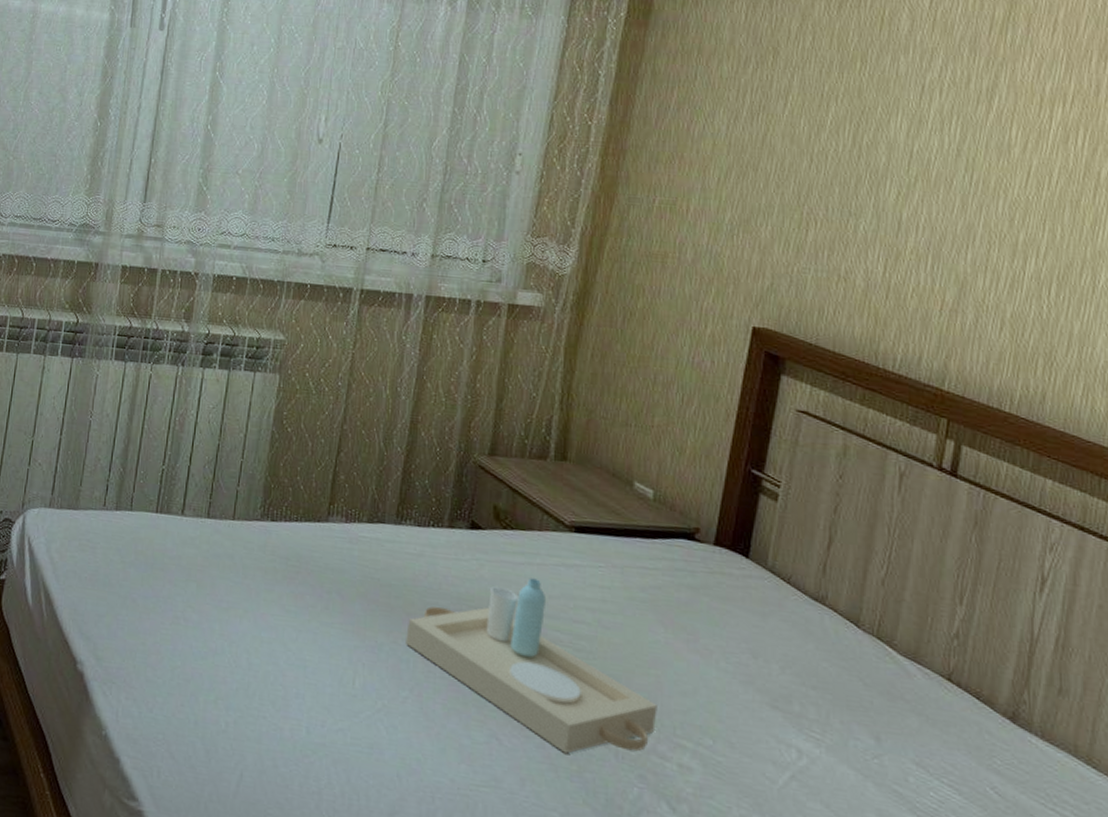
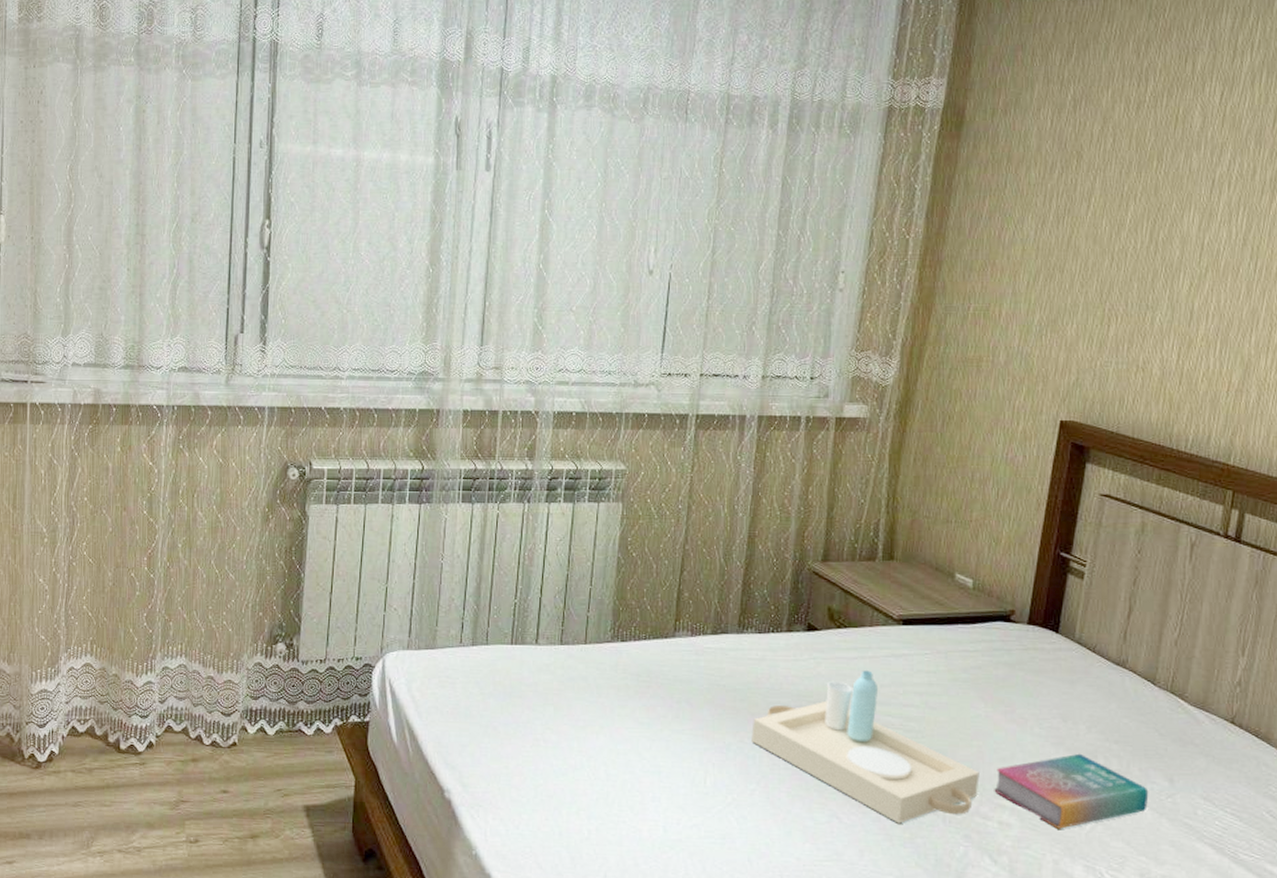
book: none [673,696,852,781] -> present [994,753,1149,829]

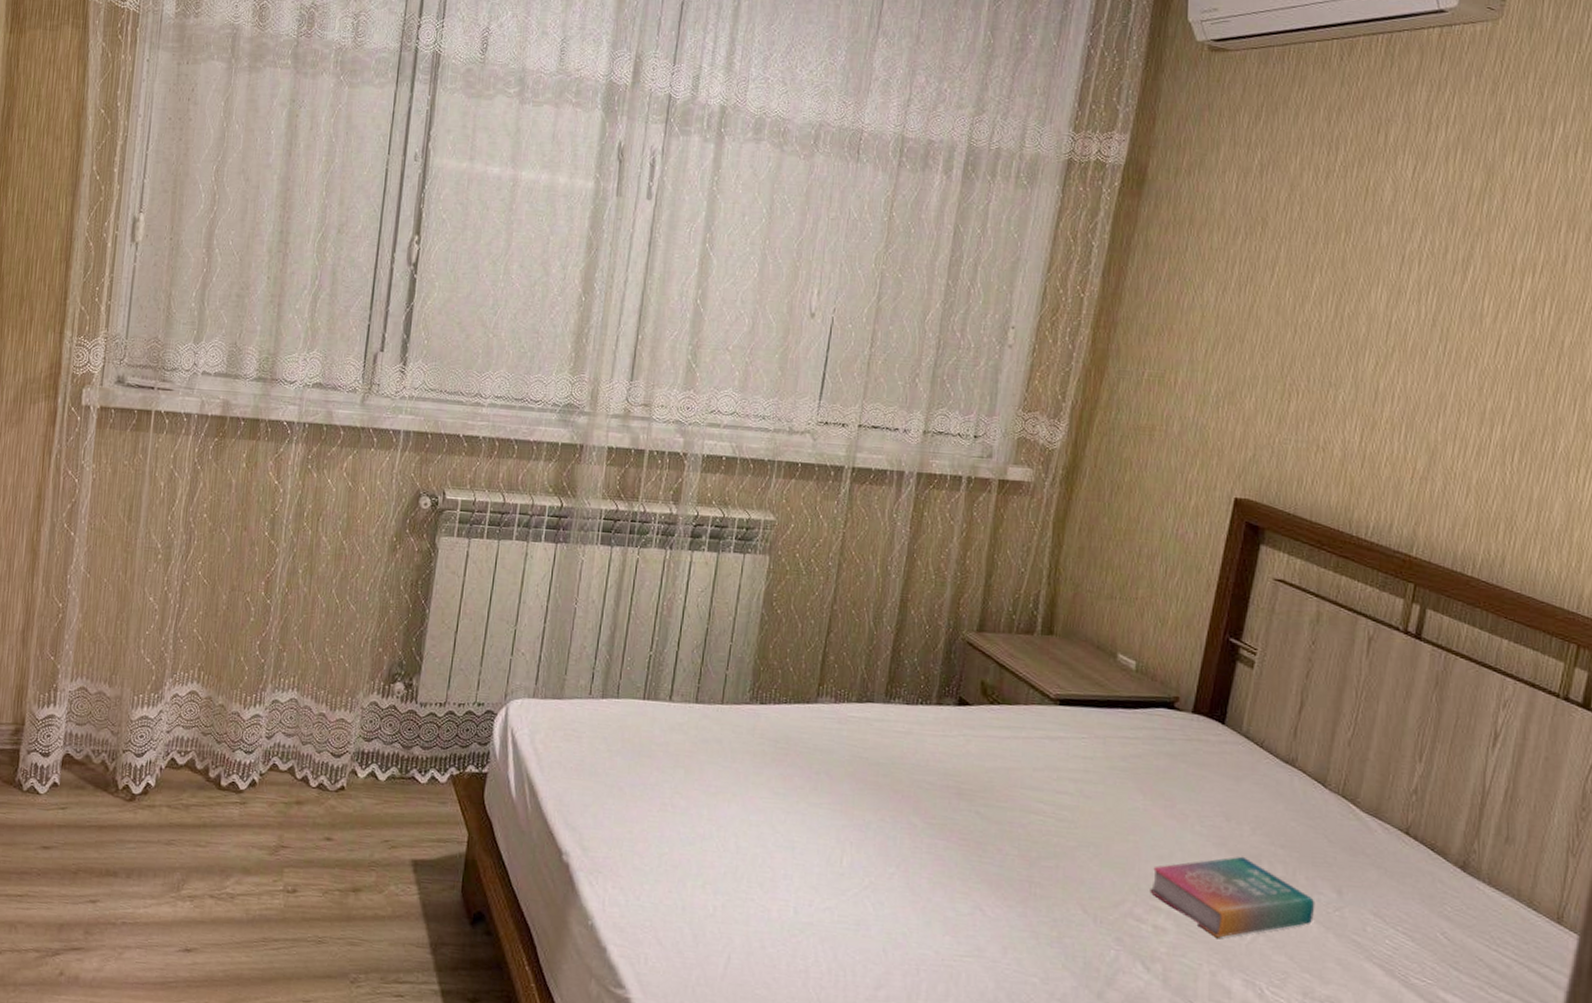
serving tray: present [751,670,980,824] -> none [893,751,1135,921]

